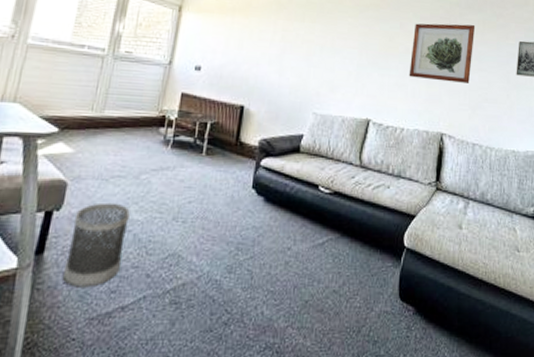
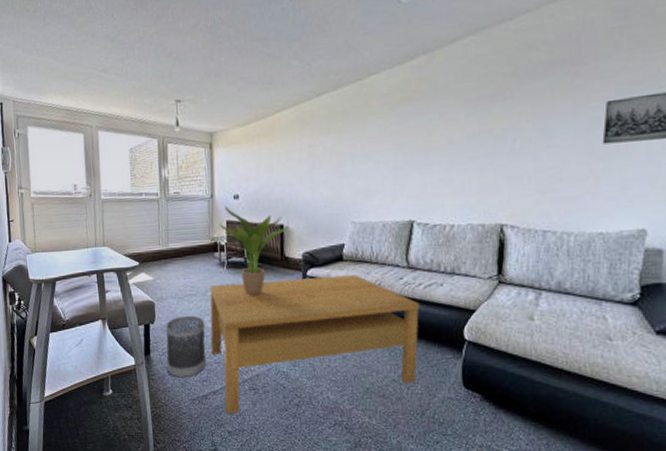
coffee table: none [129,166,367,340] -> present [209,275,420,415]
potted plant: none [171,75,250,184] -> present [218,205,289,296]
wall art: present [409,23,476,83] -> none [455,95,541,170]

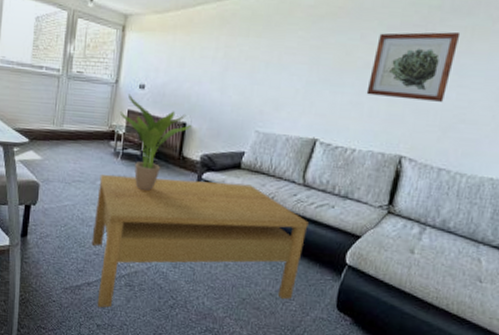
wastebasket: present [165,315,206,378] -> none [42,201,90,266]
wall art: none [455,95,541,170] -> present [366,32,461,102]

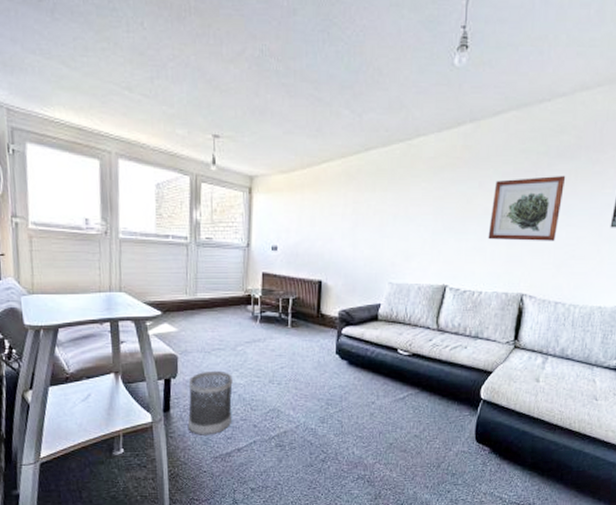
wastebasket: none [42,201,90,266] -> present [187,370,233,436]
coffee table: present [91,174,309,308] -> none [237,335,445,472]
potted plant: present [119,93,192,191] -> none [254,256,327,352]

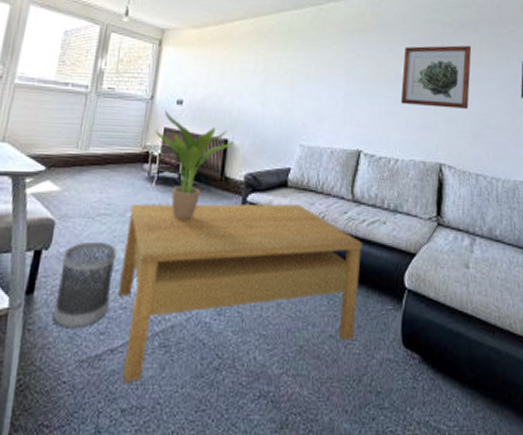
coffee table: none [237,335,445,472] -> present [117,203,362,384]
potted plant: none [254,256,327,352] -> present [154,110,234,221]

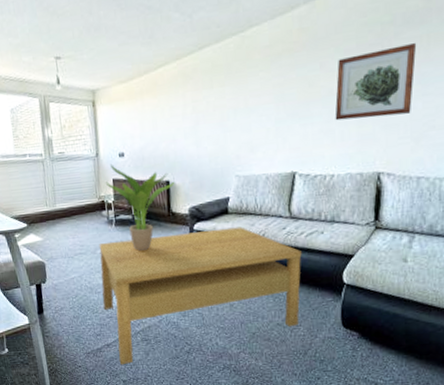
wastebasket: present [52,241,117,329] -> none [57,273,99,334]

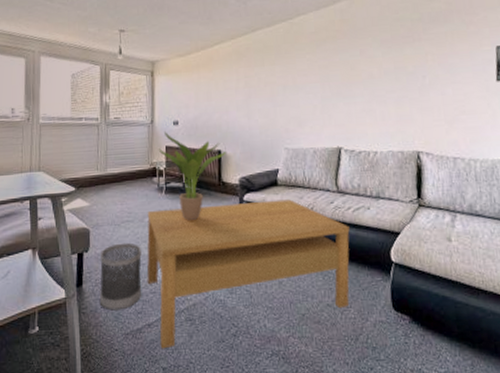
wastebasket: none [57,273,99,334] -> present [99,242,142,311]
wall art: present [335,43,417,121] -> none [375,38,443,102]

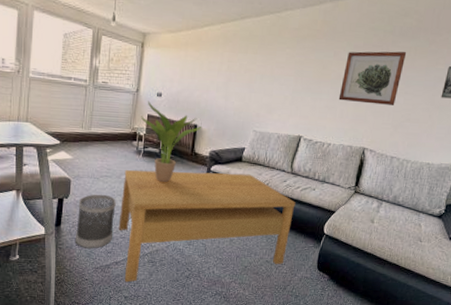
wall art: none [375,38,443,102] -> present [338,51,407,105]

